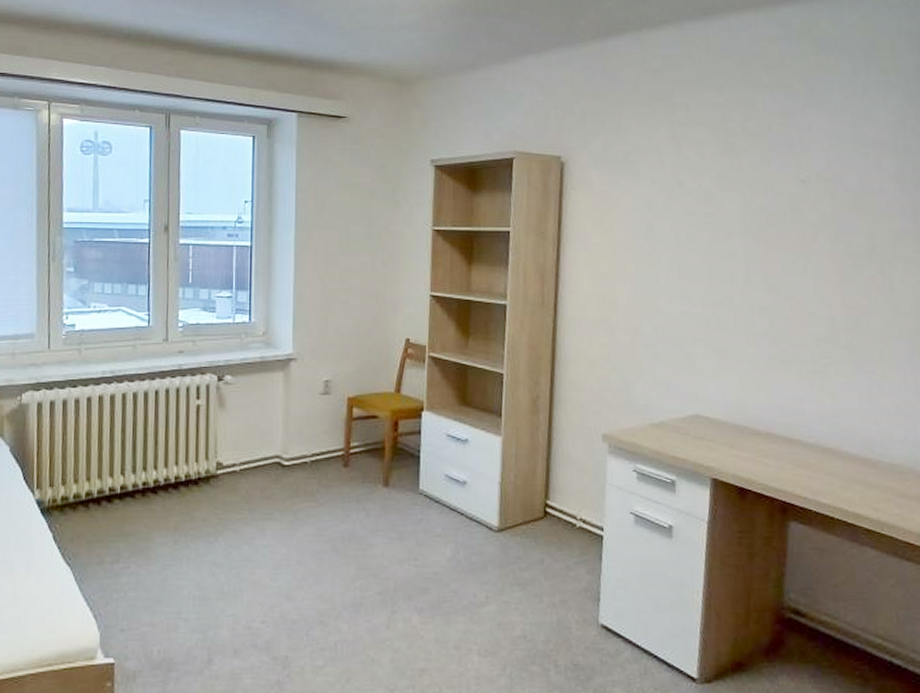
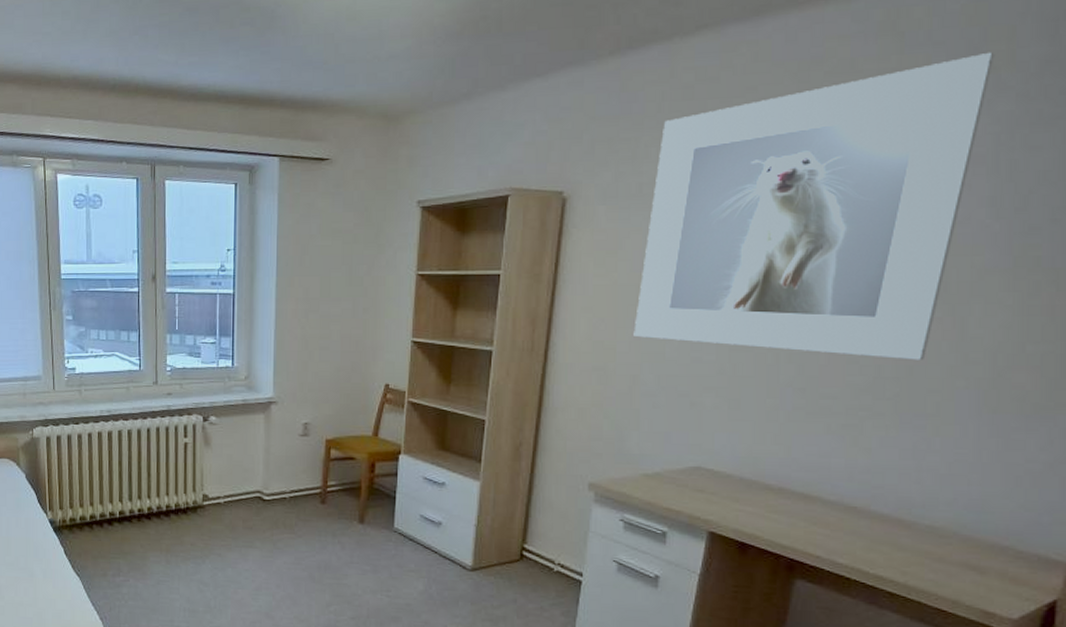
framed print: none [631,58,884,313] -> present [633,52,995,360]

